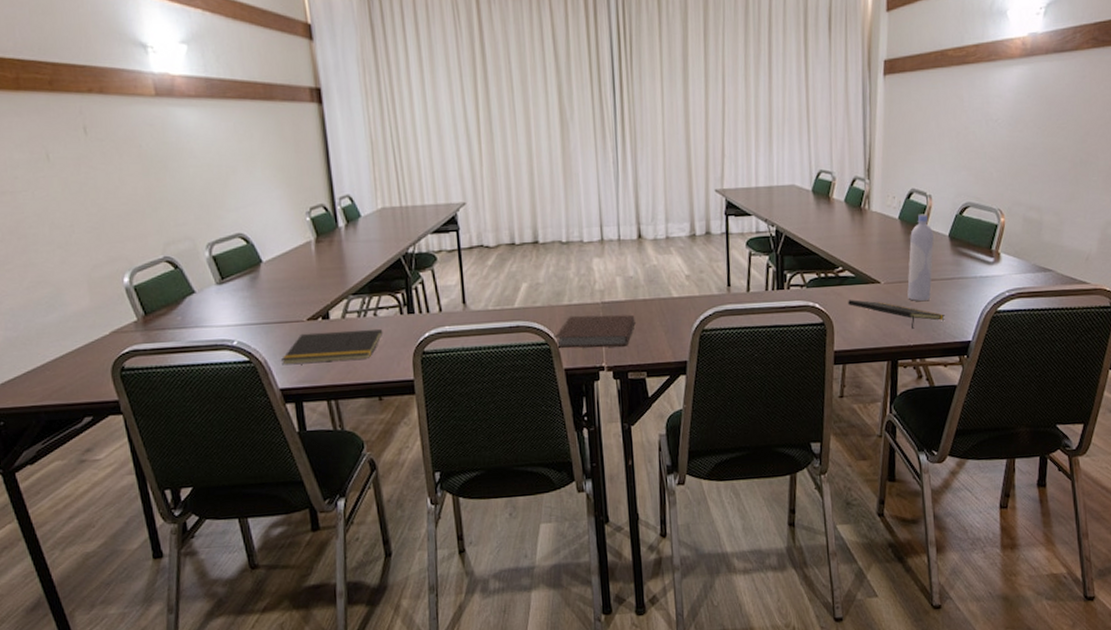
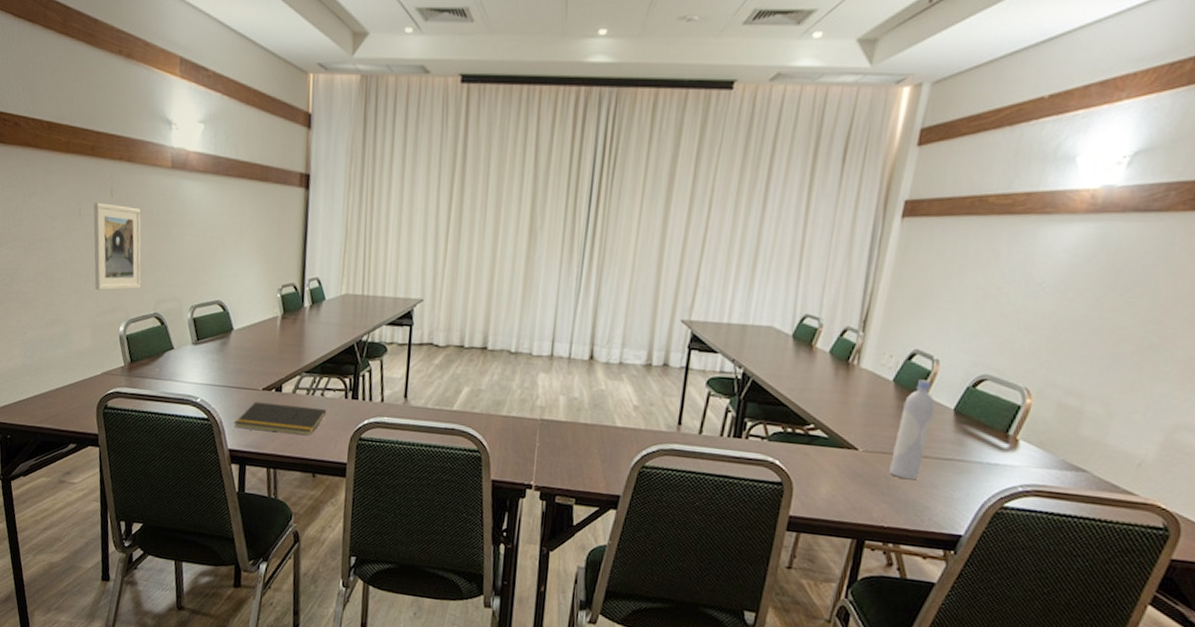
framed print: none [63,143,143,241] -> present [93,202,142,291]
notebook: present [554,314,635,349] -> none [487,427,573,468]
notepad: present [848,299,945,329] -> none [815,462,933,508]

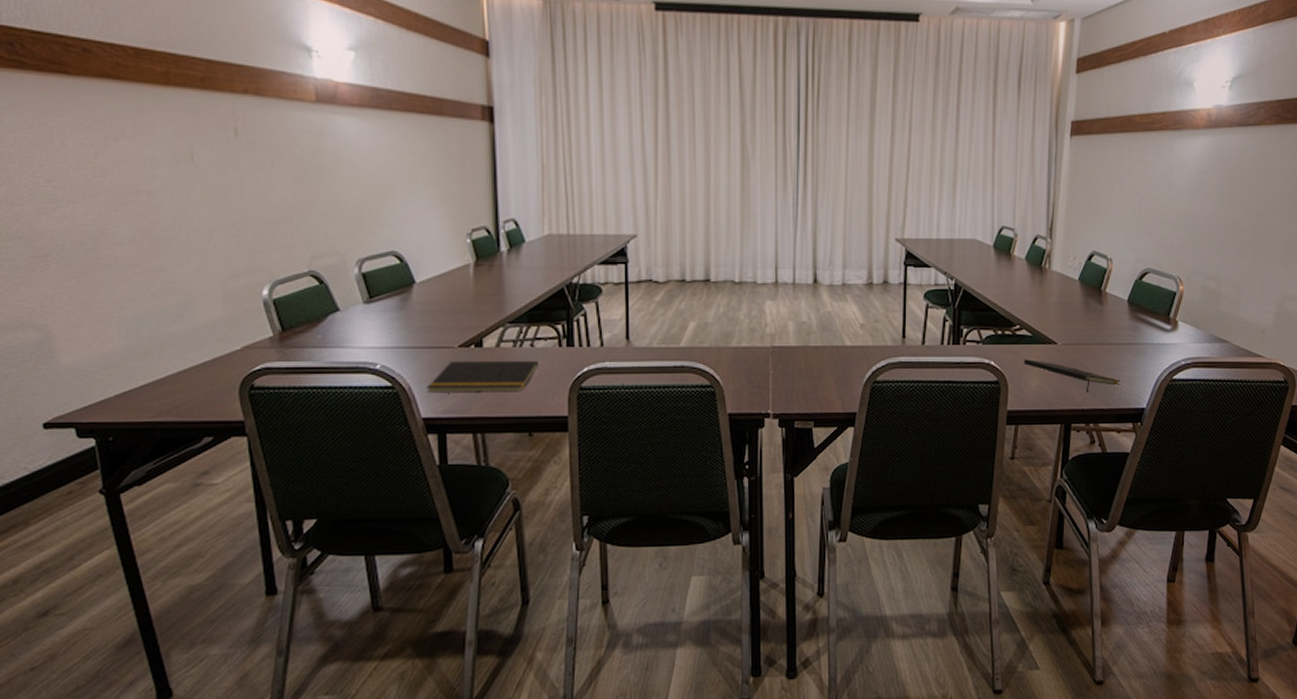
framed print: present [93,202,142,291] -> none [210,144,289,249]
notepad: none [815,462,933,508] -> present [1024,359,1120,393]
bottle: present [889,379,935,479] -> none [1084,277,1112,364]

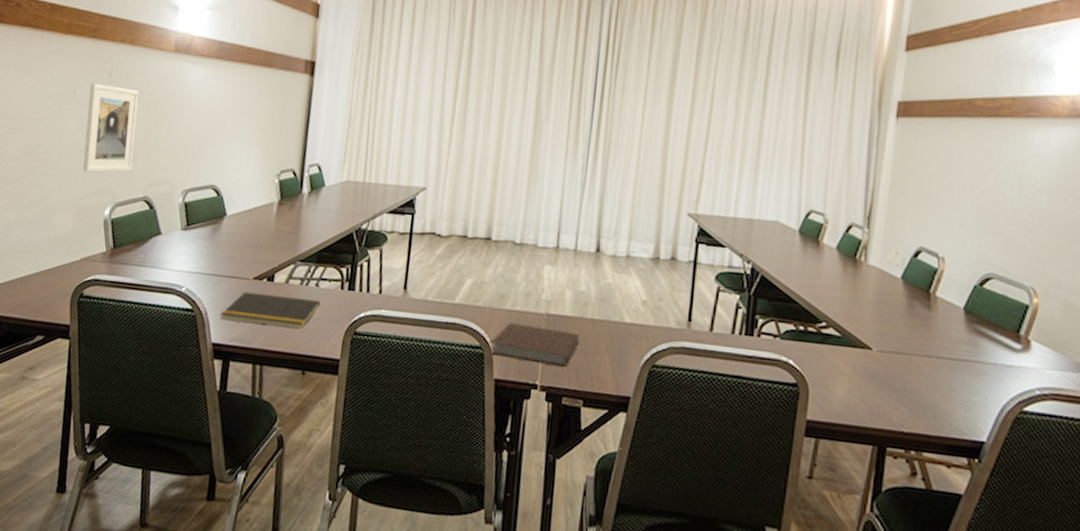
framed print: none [210,144,289,249] -> present [82,83,139,172]
notebook: none [719,358,805,394] -> present [490,322,580,367]
notepad: present [1024,359,1120,393] -> none [829,362,952,412]

